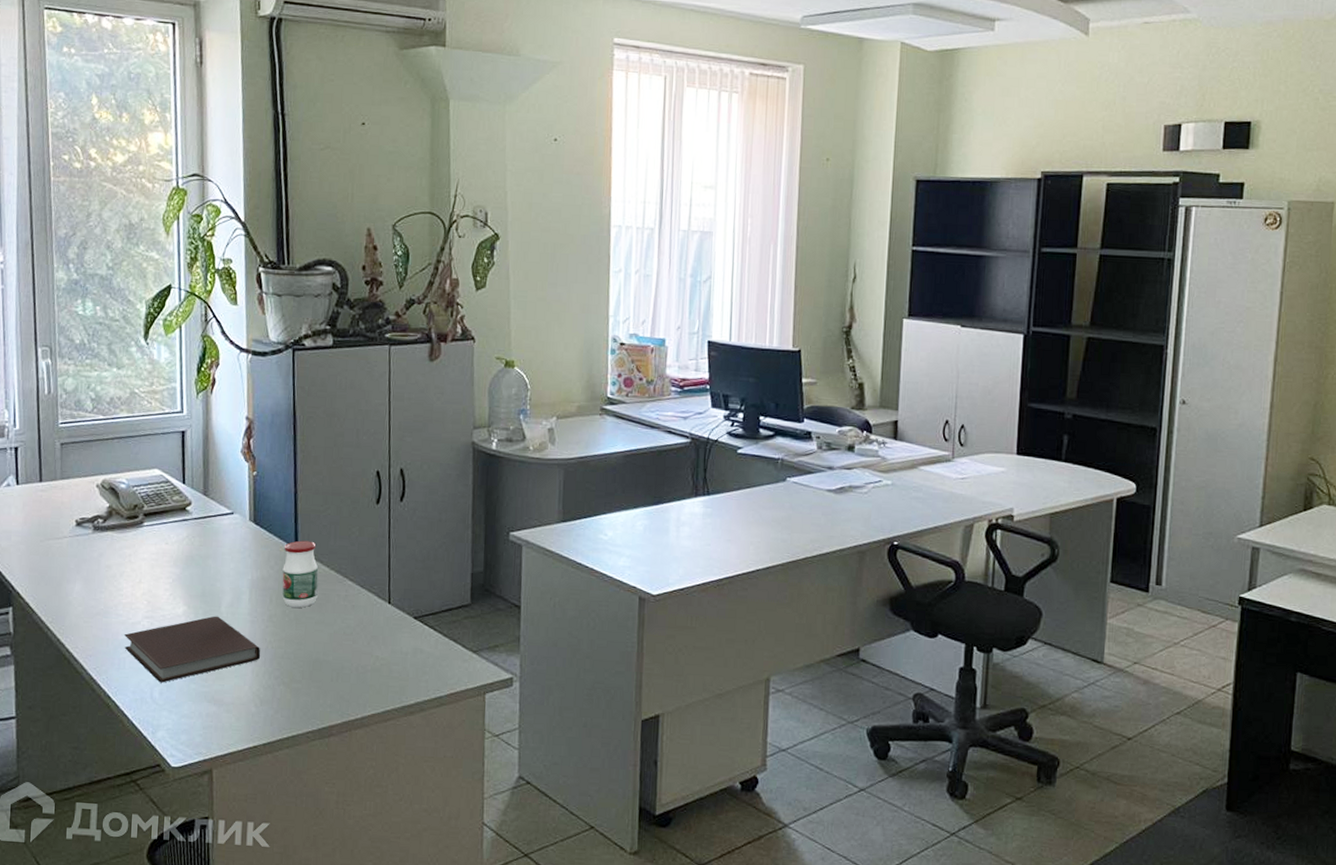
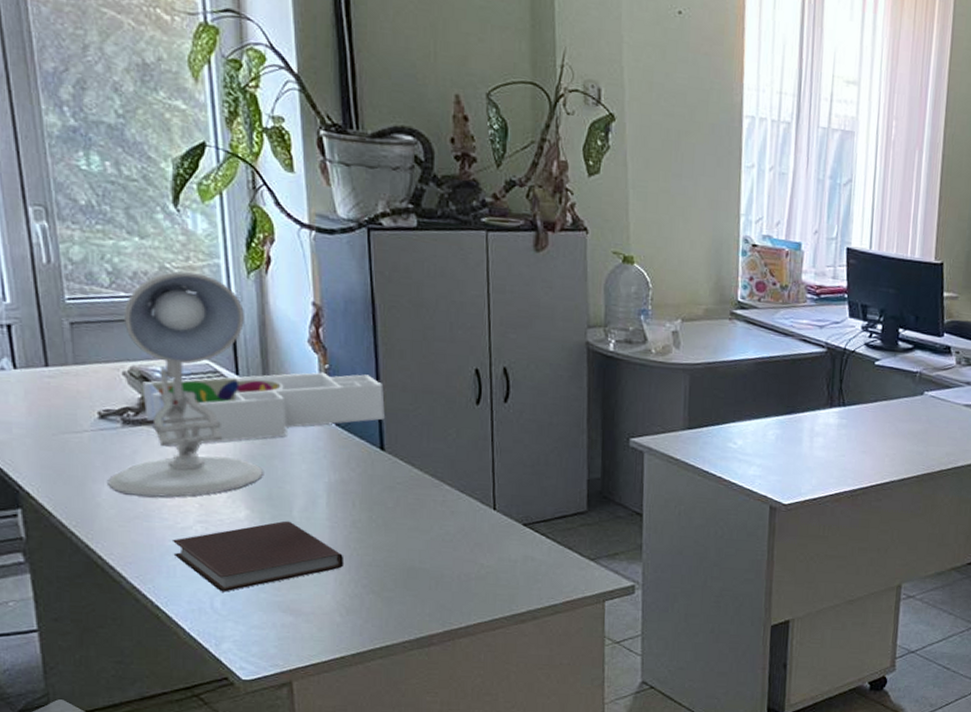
desk lamp: none [78,395,199,595] -> present [108,271,263,498]
desk organizer: none [110,479,300,549] -> present [142,372,385,447]
jar: present [282,540,319,608] -> none [366,441,411,513]

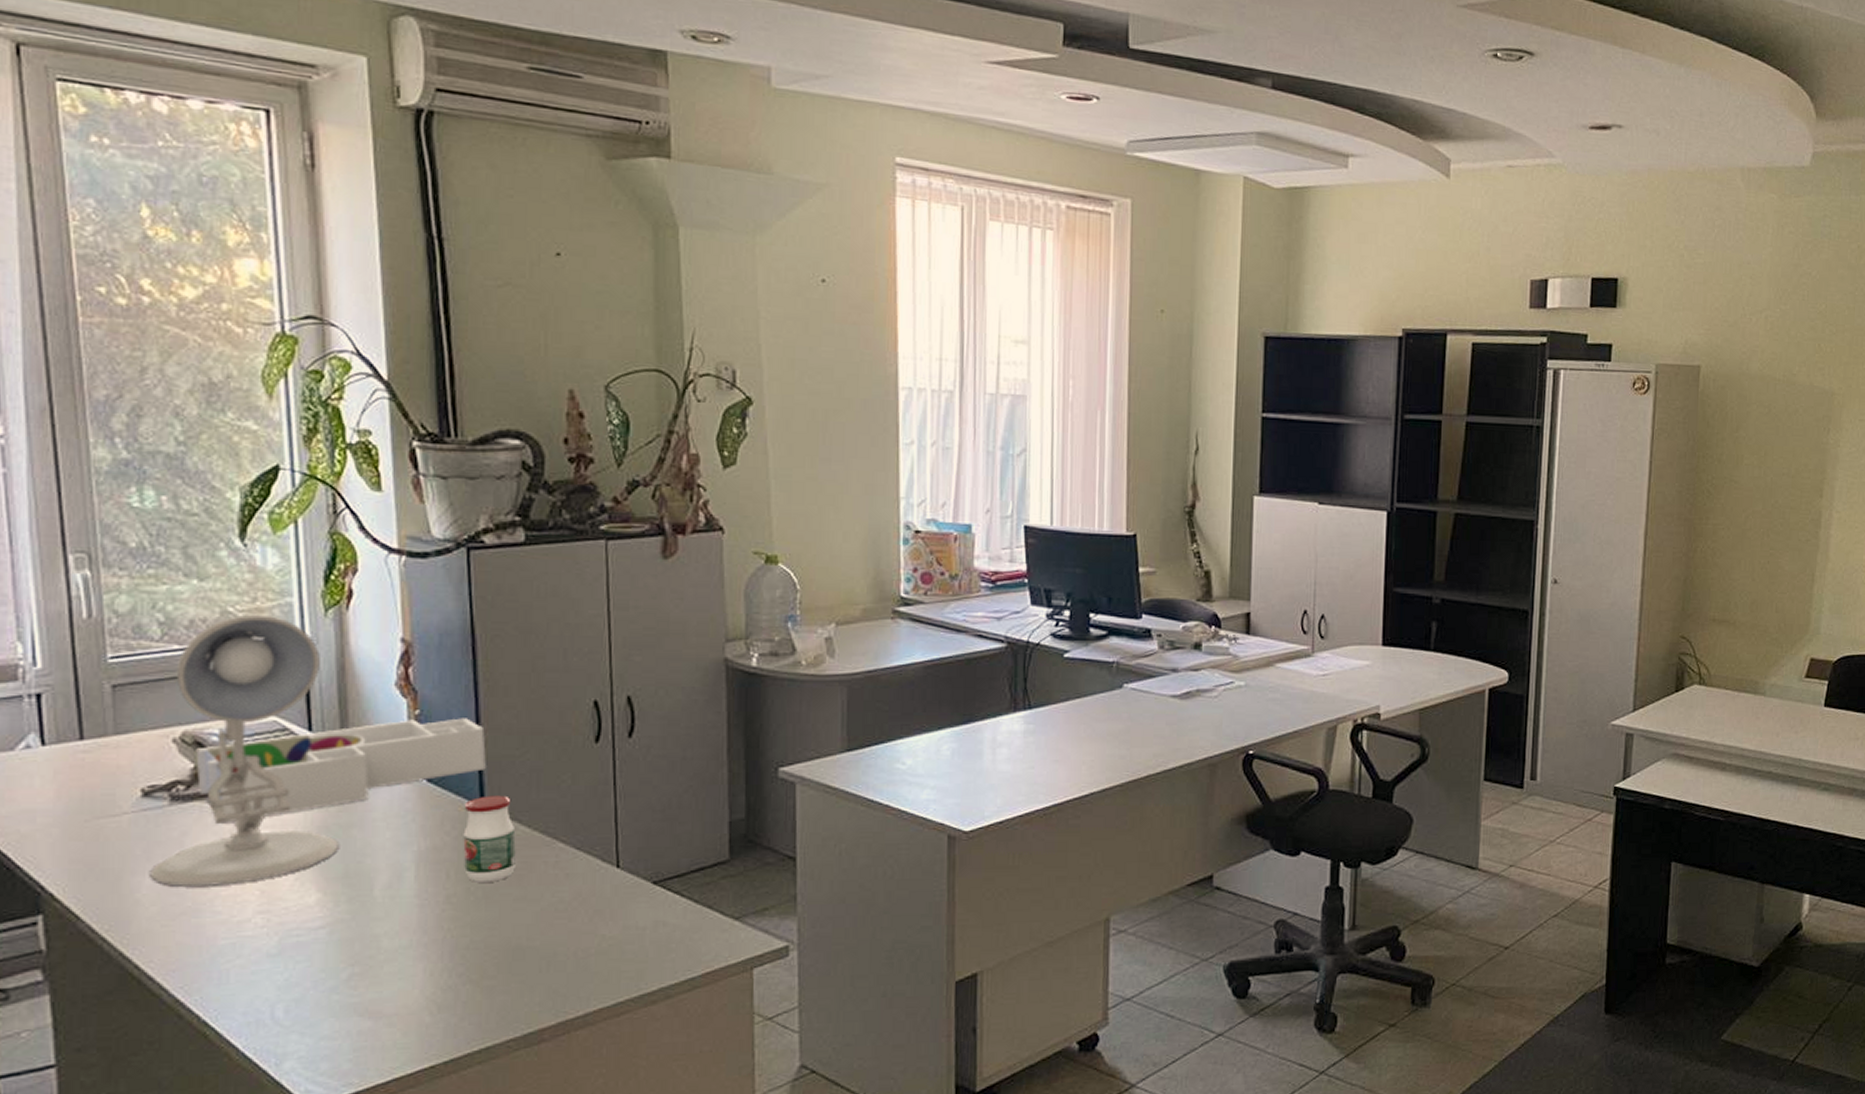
notebook: present [171,520,345,592] -> none [225,902,436,997]
jar: none [366,441,411,513] -> present [463,795,517,882]

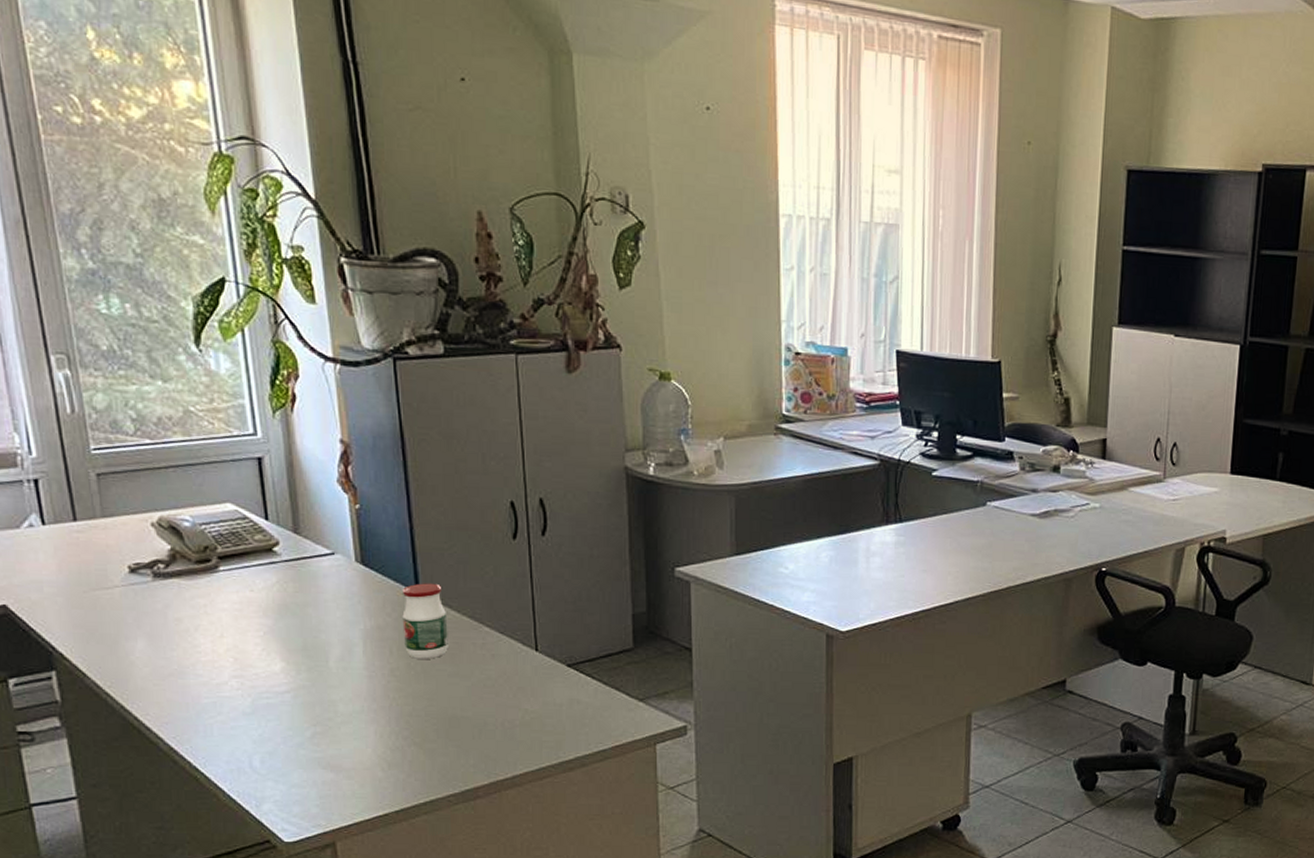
desk lamp: present [150,614,338,886] -> none [140,413,297,652]
desk organizer: present [196,718,486,823] -> none [171,513,419,599]

